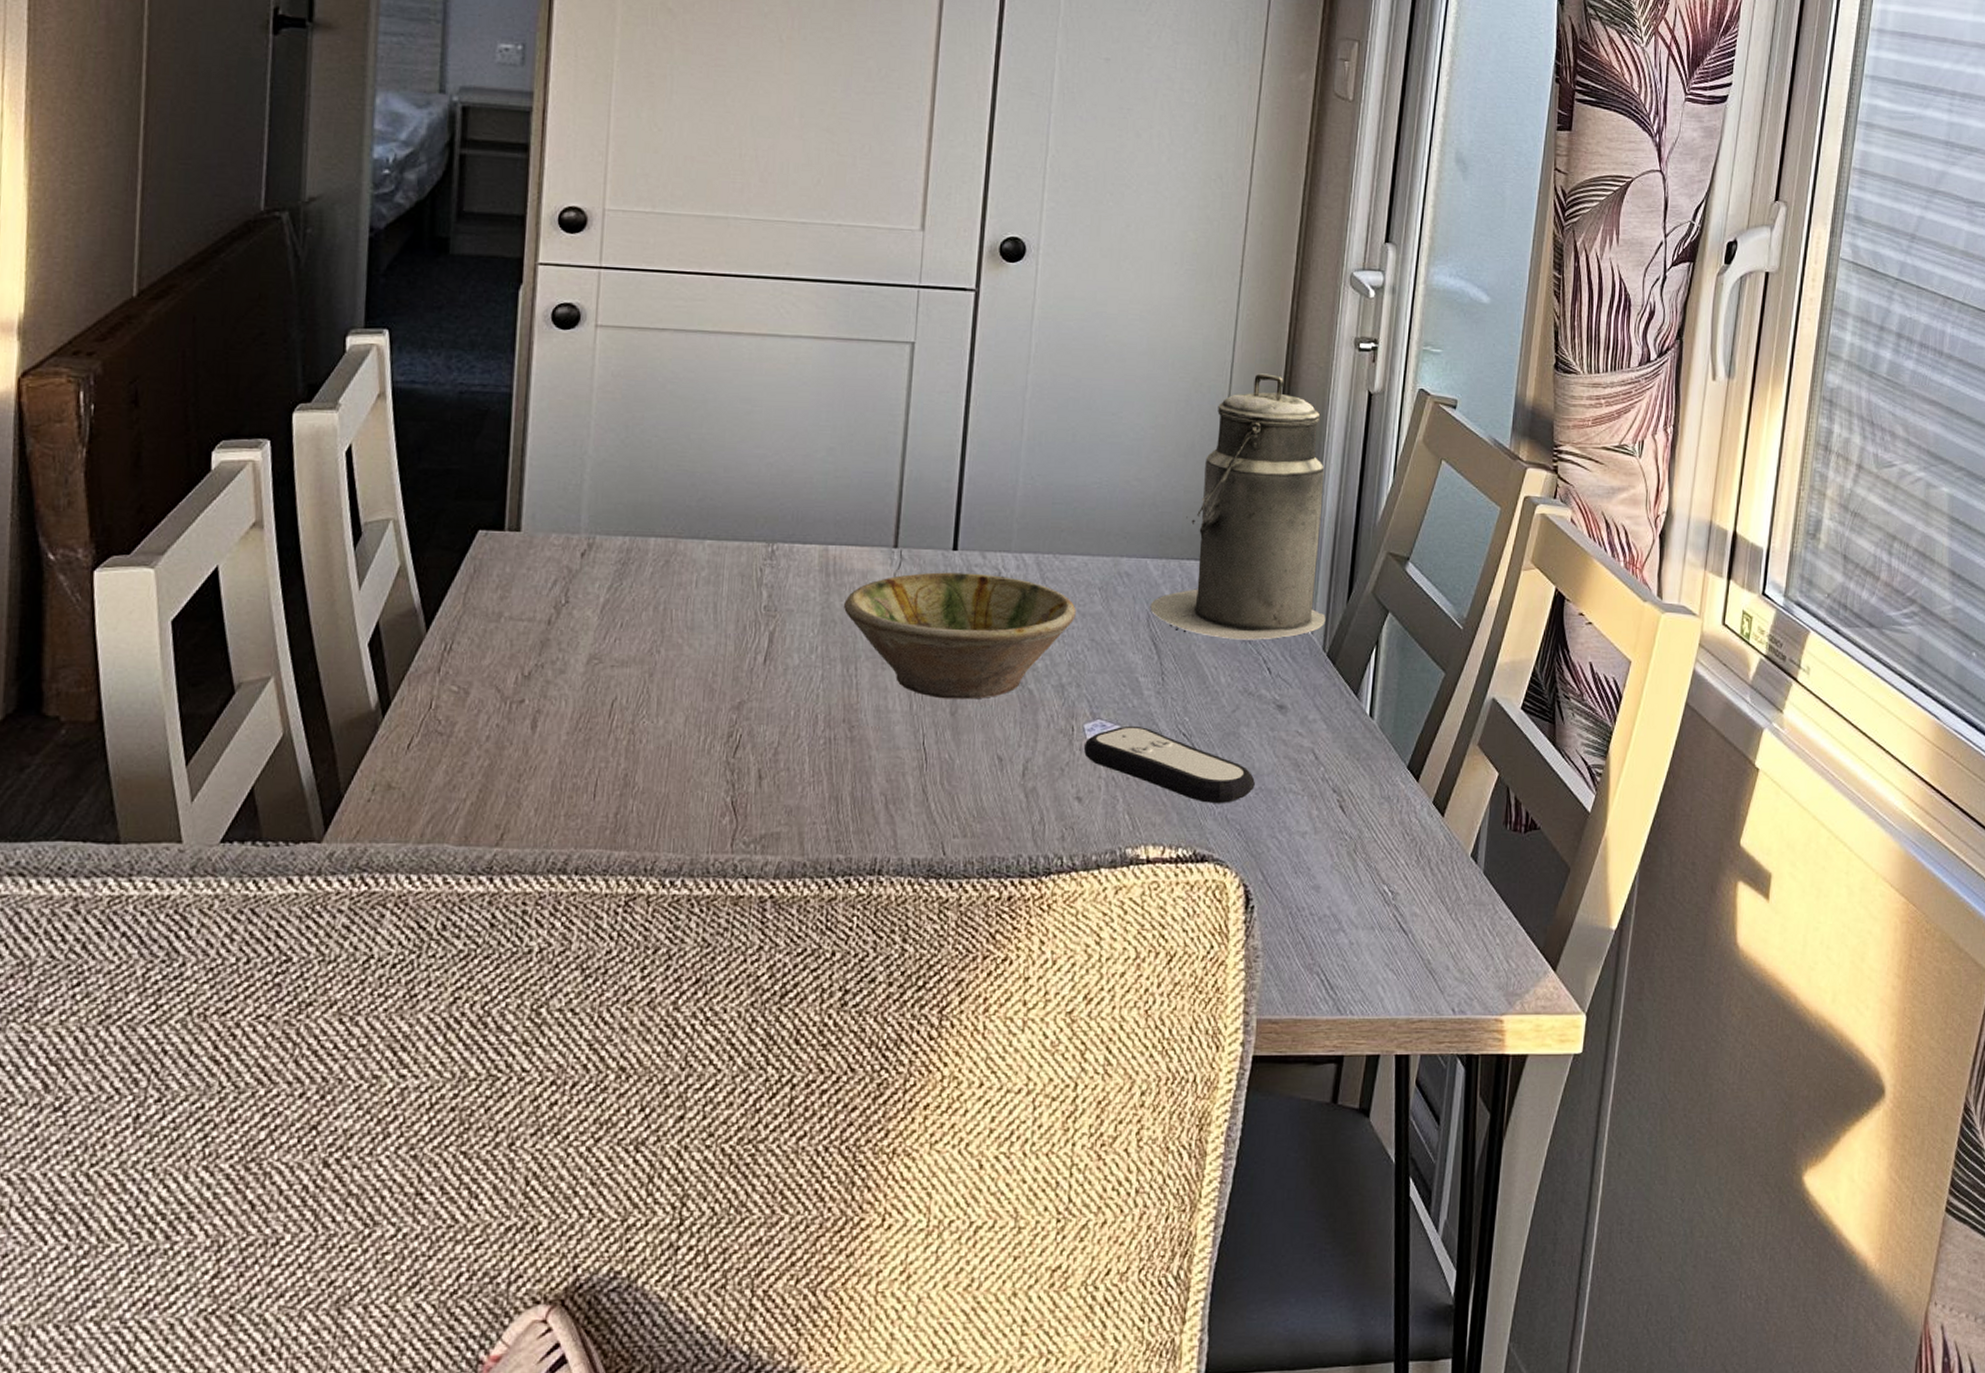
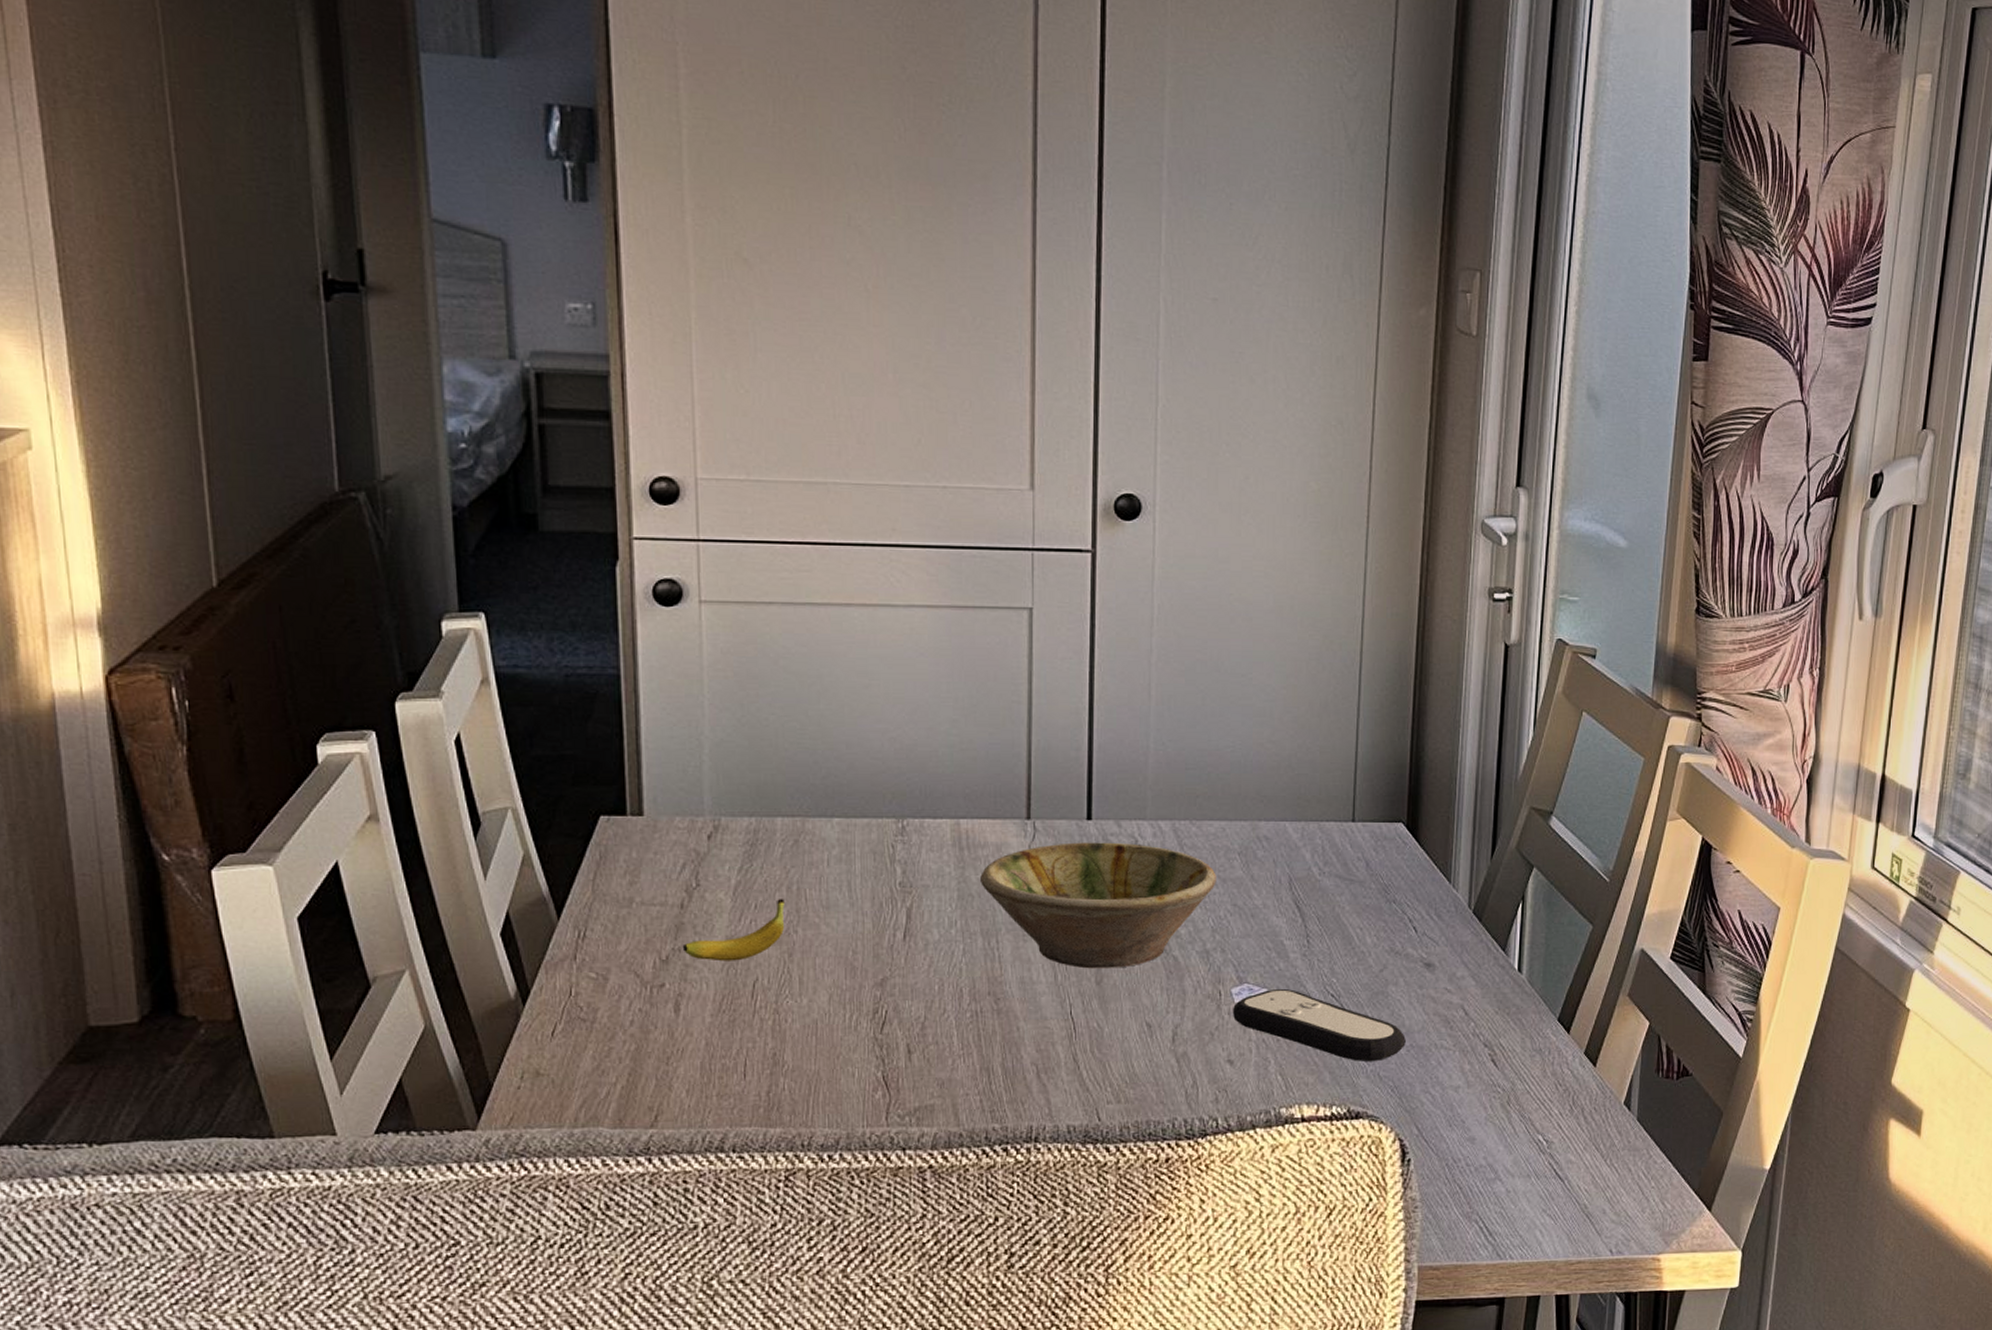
fruit: none [546,619,650,679] -> present [683,899,785,962]
canister: present [1150,373,1326,640] -> none [1291,628,1470,900]

